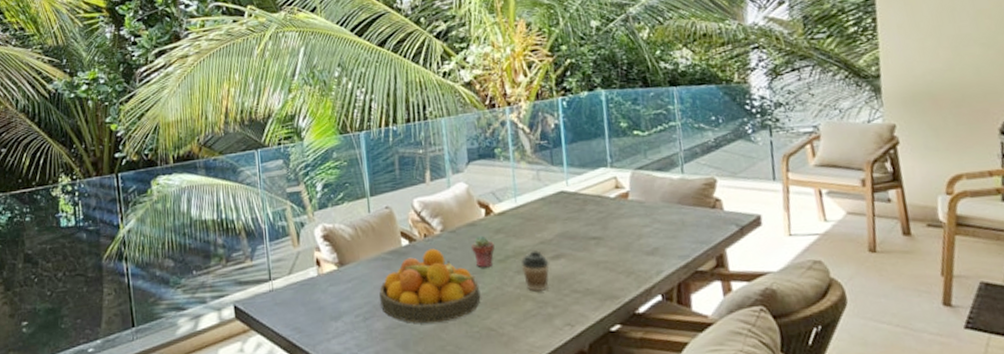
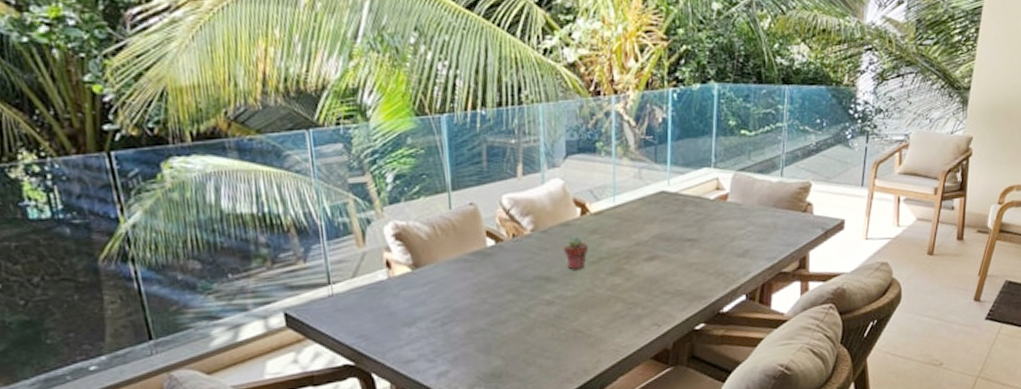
fruit bowl: present [379,248,481,324] -> none [460,249,570,327]
coffee cup: present [521,250,549,293] -> none [615,252,643,294]

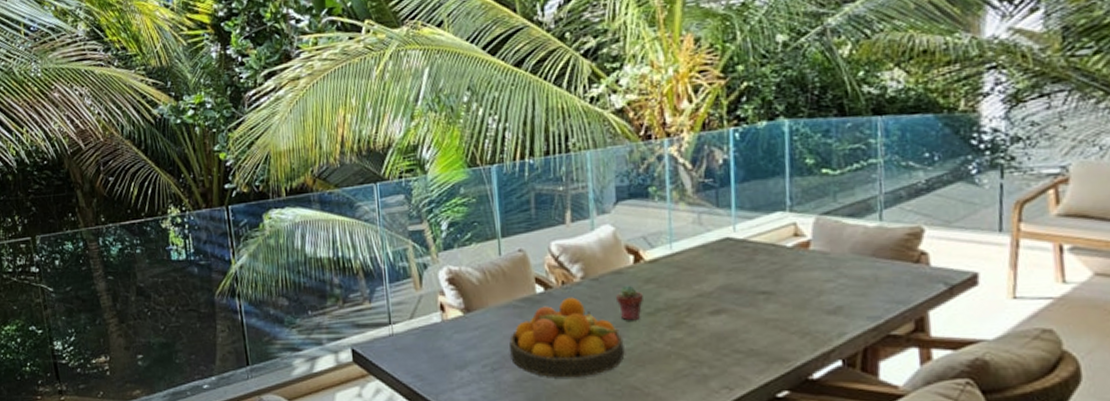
fruit bowl: none [460,249,570,327] -> present [509,297,625,378]

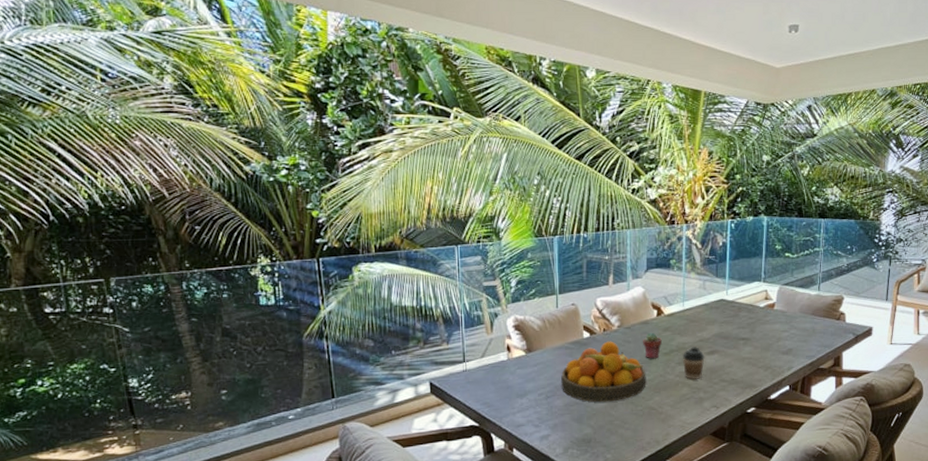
coffee cup: none [674,304,707,351] -> present [683,347,705,381]

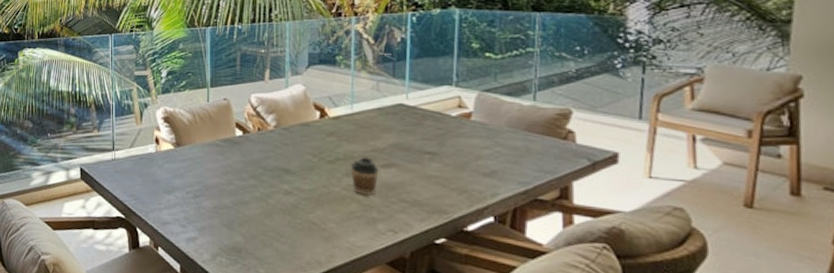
fruit bowl: present [561,341,646,402] -> none [211,142,307,210]
potted succulent: present [643,332,662,359] -> none [303,136,325,167]

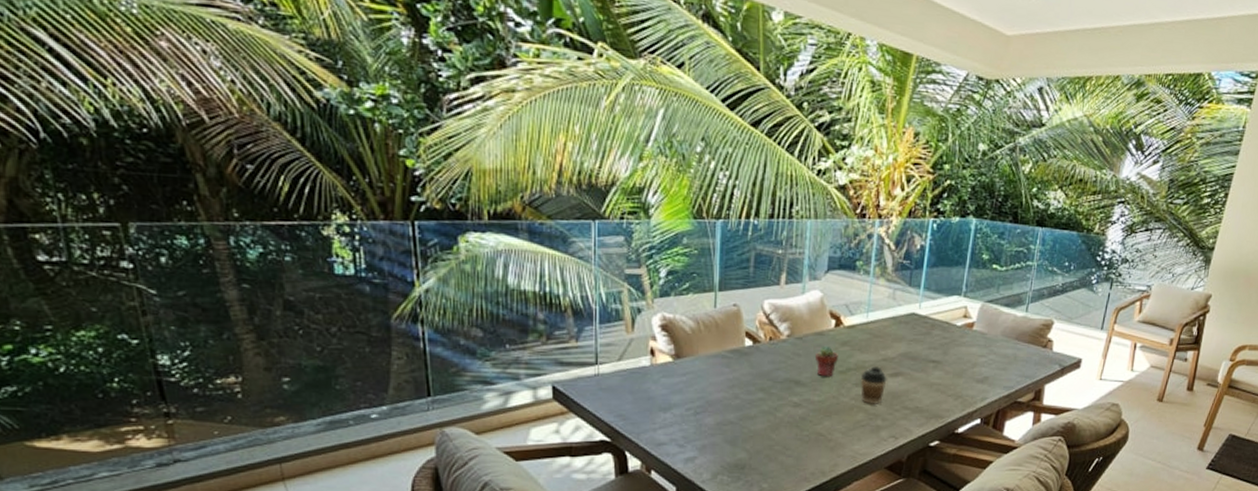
potted succulent: none [303,136,325,167] -> present [815,345,838,377]

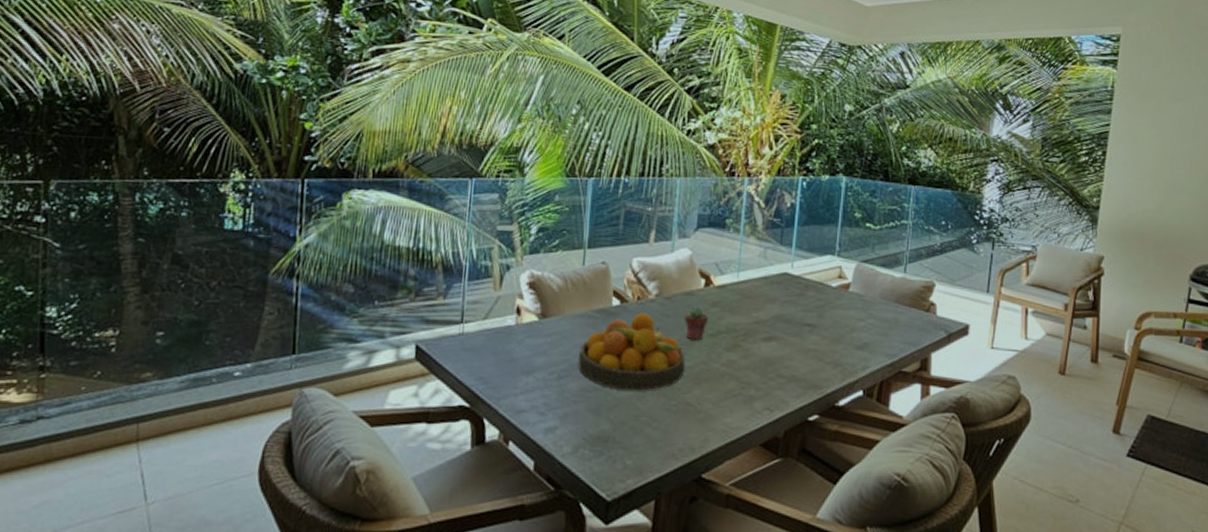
fruit bowl: none [714,352,817,424] -> present [578,312,686,391]
coffee cup: present [861,366,887,405] -> none [732,329,760,373]

